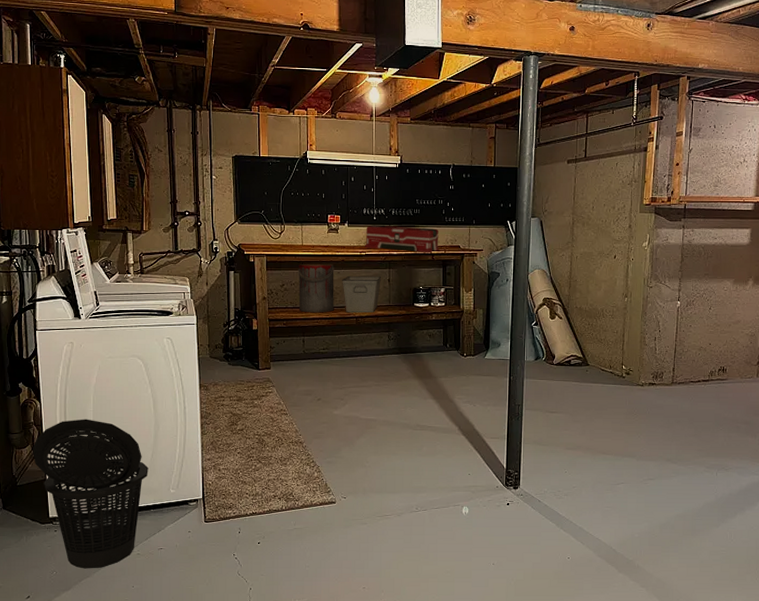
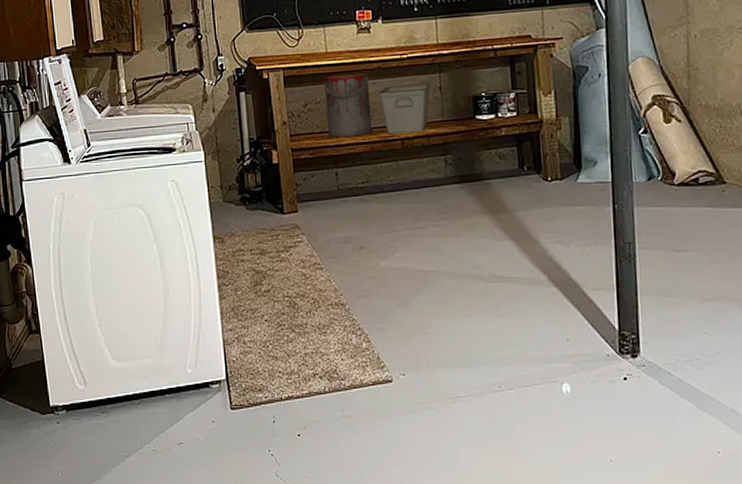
laundry basket: present [33,419,148,569] -> none [27,285,160,469]
toolbox: present [364,225,440,253] -> none [404,15,504,49]

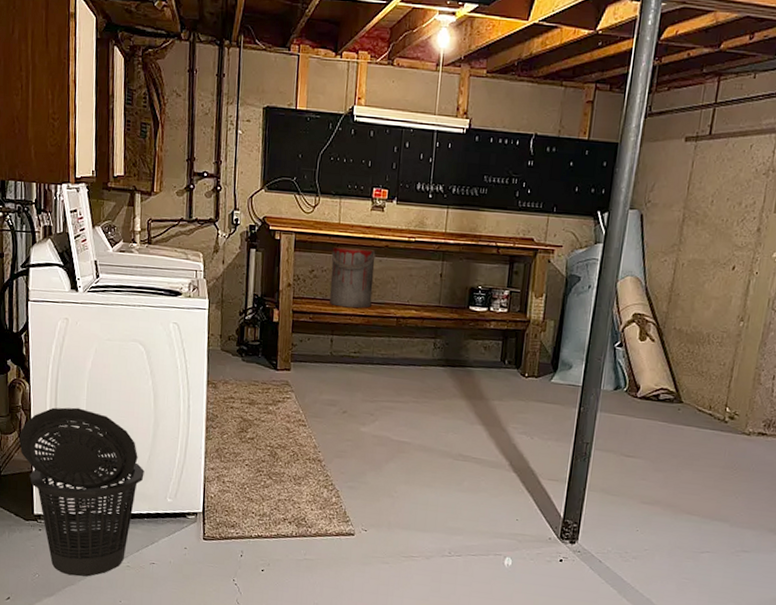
laundry basket: none [27,285,160,469] -> present [19,407,144,577]
storage bin: present [379,83,431,133] -> none [383,265,433,313]

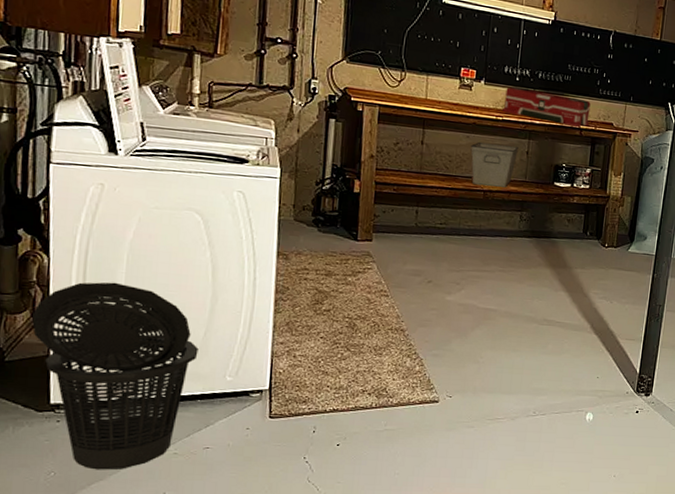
paint can: present [329,246,376,309] -> none [415,120,463,182]
storage bin: none [383,265,433,313] -> present [470,141,520,187]
toolbox: none [414,204,509,246] -> present [501,86,591,128]

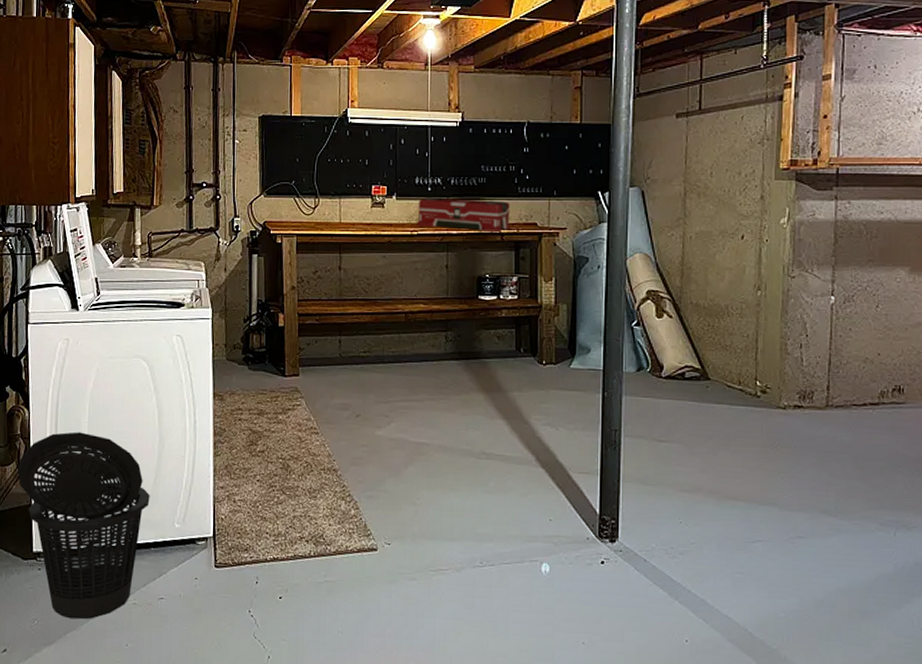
storage bin: present [470,141,520,187] -> none [388,260,438,307]

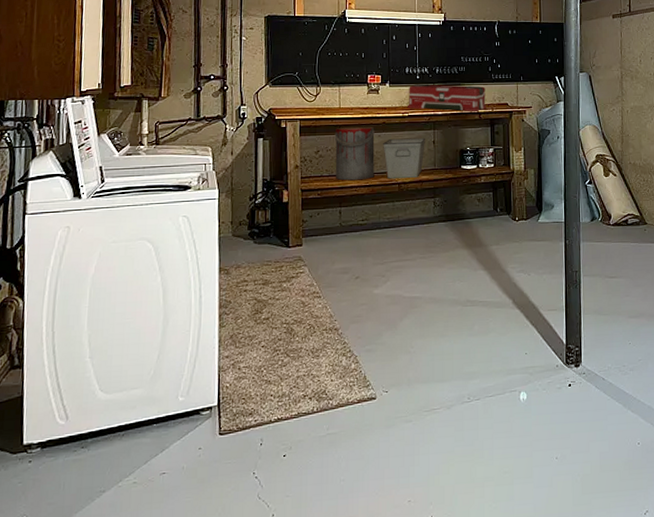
laundry basket: present [18,432,150,620] -> none [9,317,153,509]
paint can: none [334,245,379,307] -> present [334,126,375,181]
storage bin: none [388,260,438,307] -> present [383,138,426,178]

